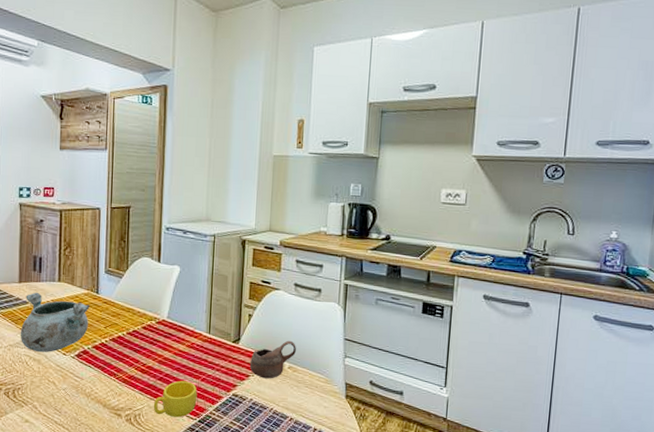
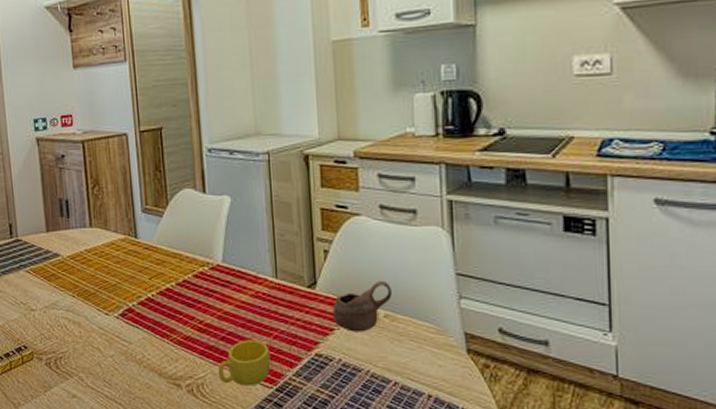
decorative bowl: present [20,293,90,352] -> none [54,243,130,313]

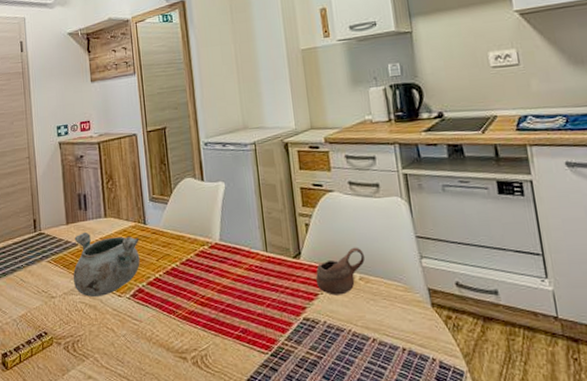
decorative bowl: none [54,243,130,313] -> present [73,233,140,297]
cup: present [217,340,271,386] -> none [219,309,266,354]

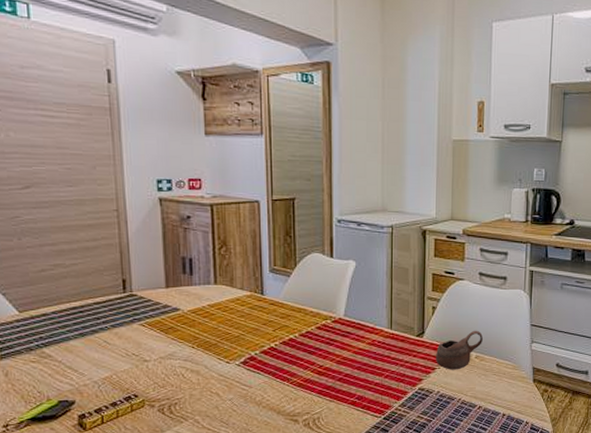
decorative bowl: present [73,233,140,297] -> none [172,298,254,362]

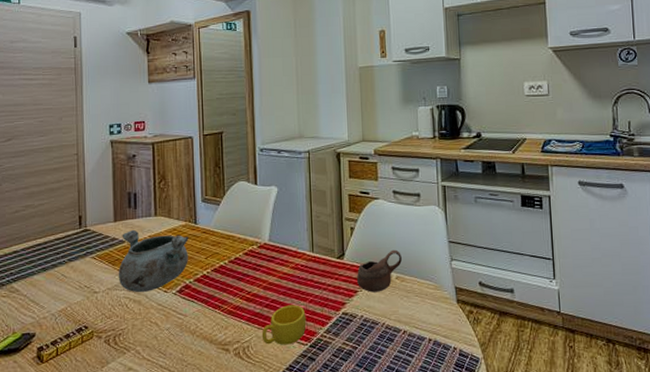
decorative bowl: none [172,298,254,362] -> present [118,230,189,292]
cup: none [333,379,381,417] -> present [261,305,307,345]

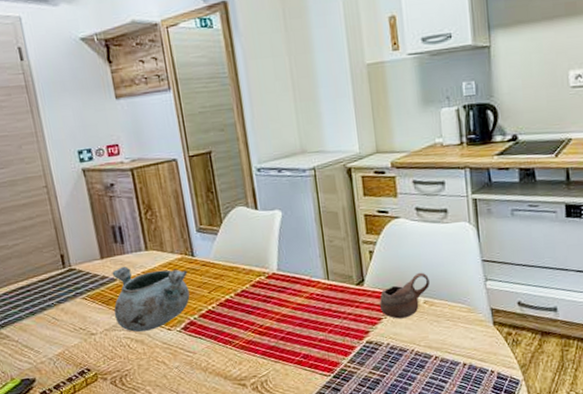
cup: present [261,305,307,345] -> none [279,336,328,378]

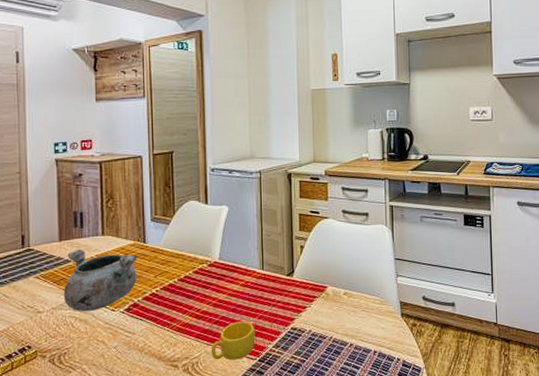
cup: none [279,336,328,378] -> present [211,321,256,360]
cup: present [379,272,430,319] -> none [305,266,350,308]

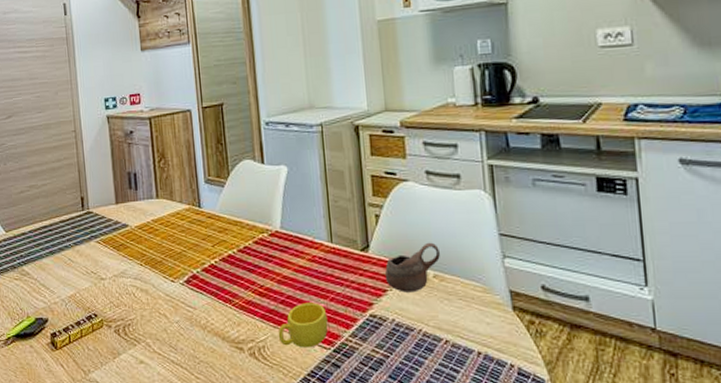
decorative bowl: present [63,250,137,311] -> none [123,213,194,280]
cup: none [305,266,350,308] -> present [385,242,440,293]

